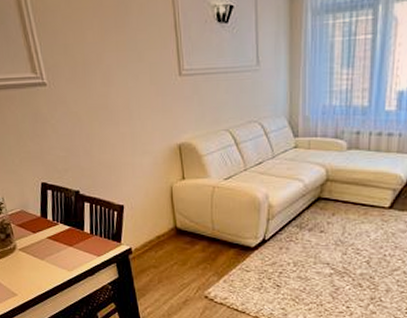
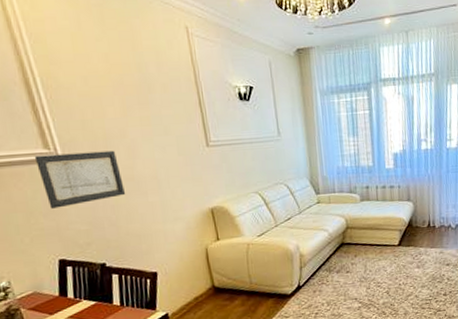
wall art: none [24,77,100,133] -> present [34,150,126,209]

